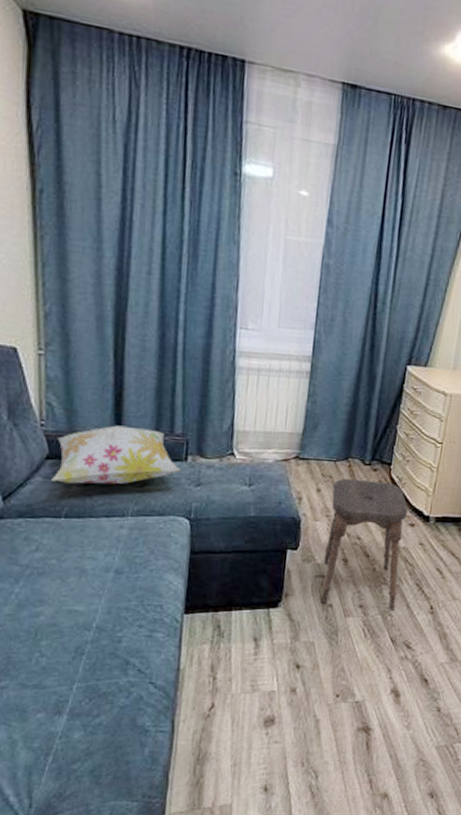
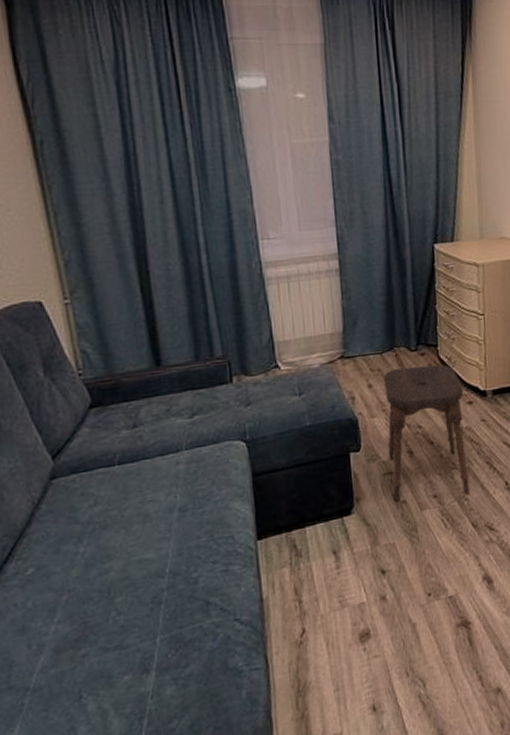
decorative pillow: present [52,425,181,485] -> none [98,357,228,430]

